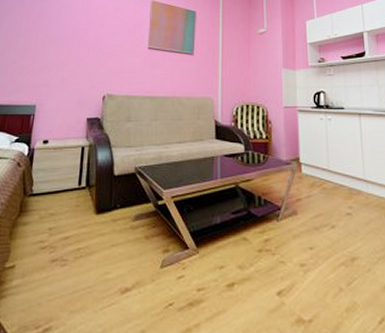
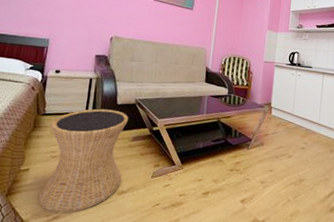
side table: none [25,182,128,323] -> present [38,108,128,213]

